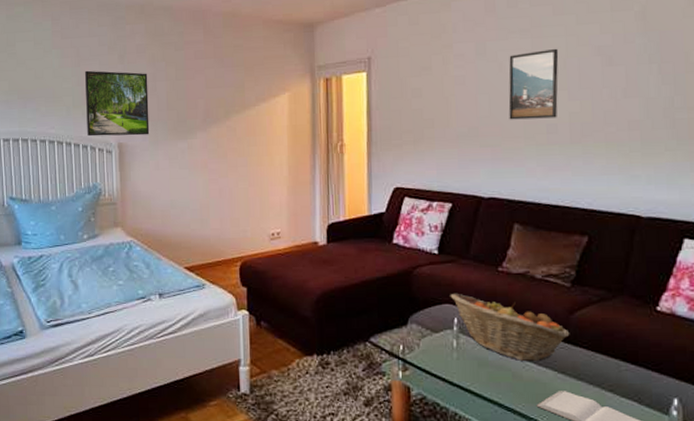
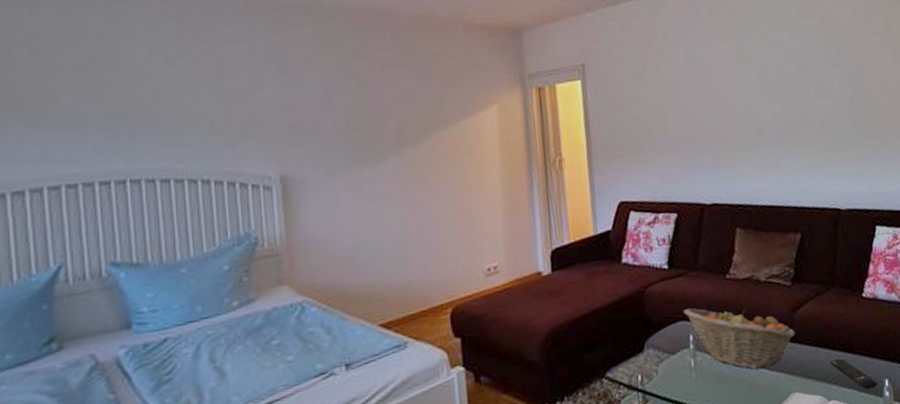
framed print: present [85,70,150,137] -> none [229,85,325,170]
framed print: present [508,48,559,120] -> none [716,53,764,124]
remote control: none [608,368,663,405] -> present [830,358,877,390]

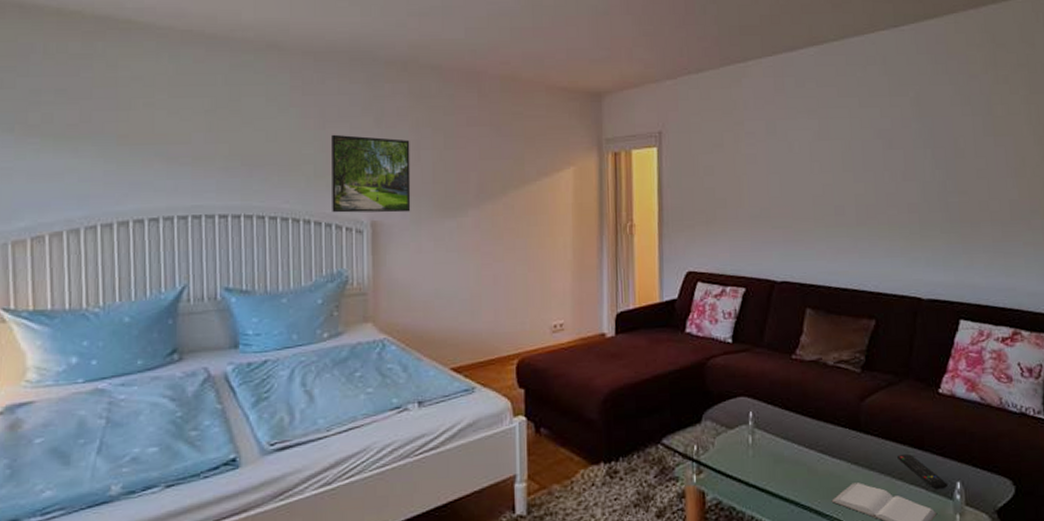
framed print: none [229,85,325,170] -> present [332,134,411,213]
fruit basket: present [683,307,795,369] -> none [745,384,862,454]

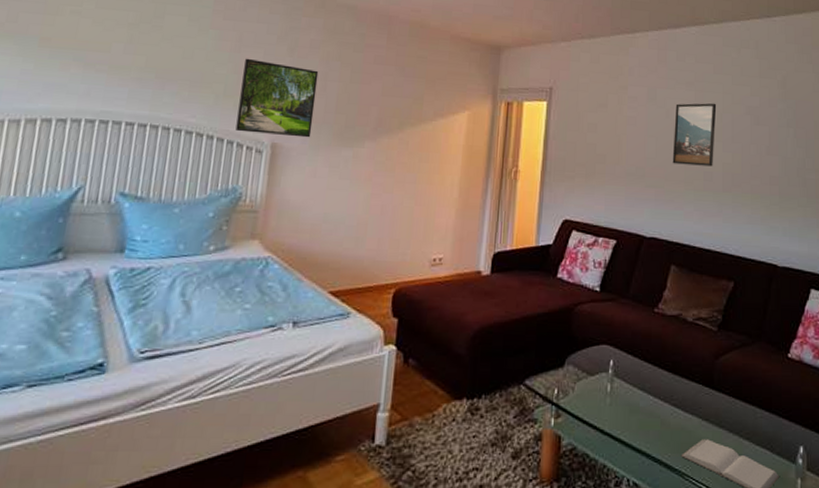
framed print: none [798,130,845,201] -> present [672,103,717,167]
remote control: present [897,454,948,490] -> none [746,415,791,453]

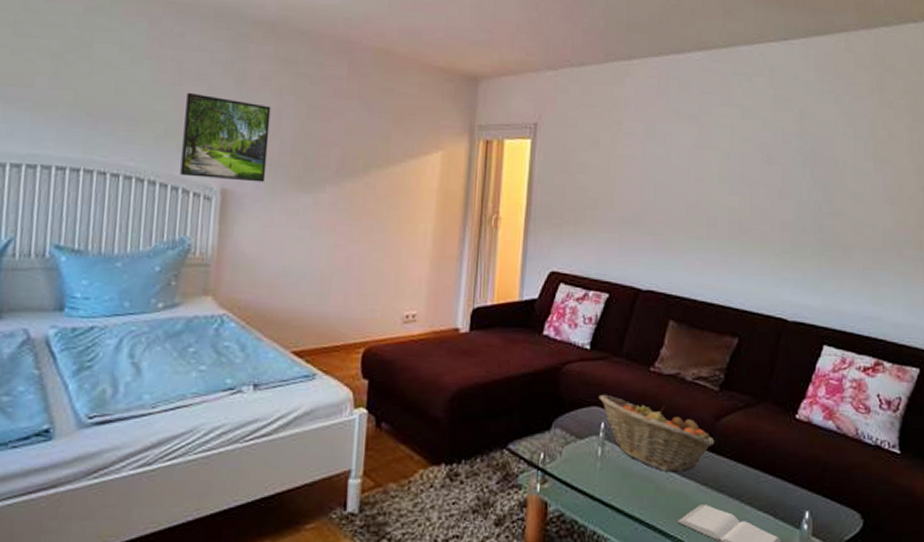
fruit basket: none [608,333,715,407] -> present [598,394,715,471]
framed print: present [672,103,717,167] -> none [672,139,724,212]

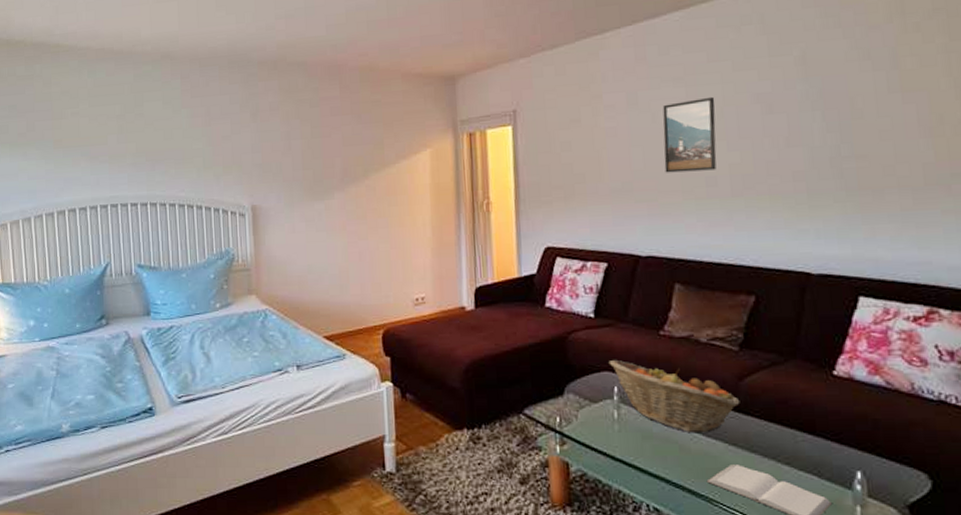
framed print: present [180,92,271,183] -> none [216,130,285,199]
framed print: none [672,139,724,212] -> present [662,96,717,173]

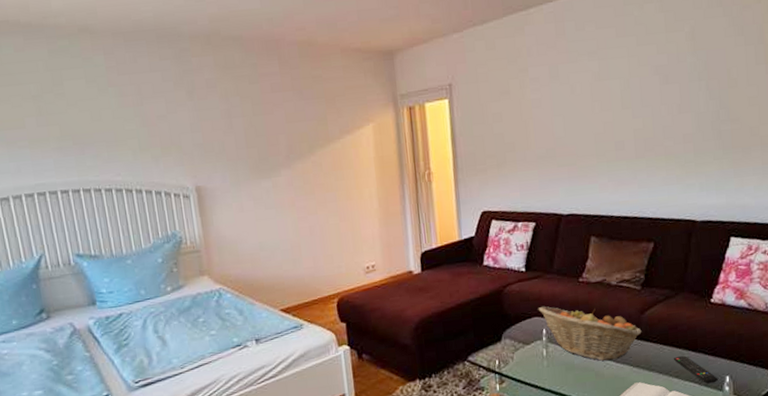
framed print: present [662,96,717,173] -> none [579,69,624,140]
remote control: none [783,439,846,478] -> present [674,356,718,384]

